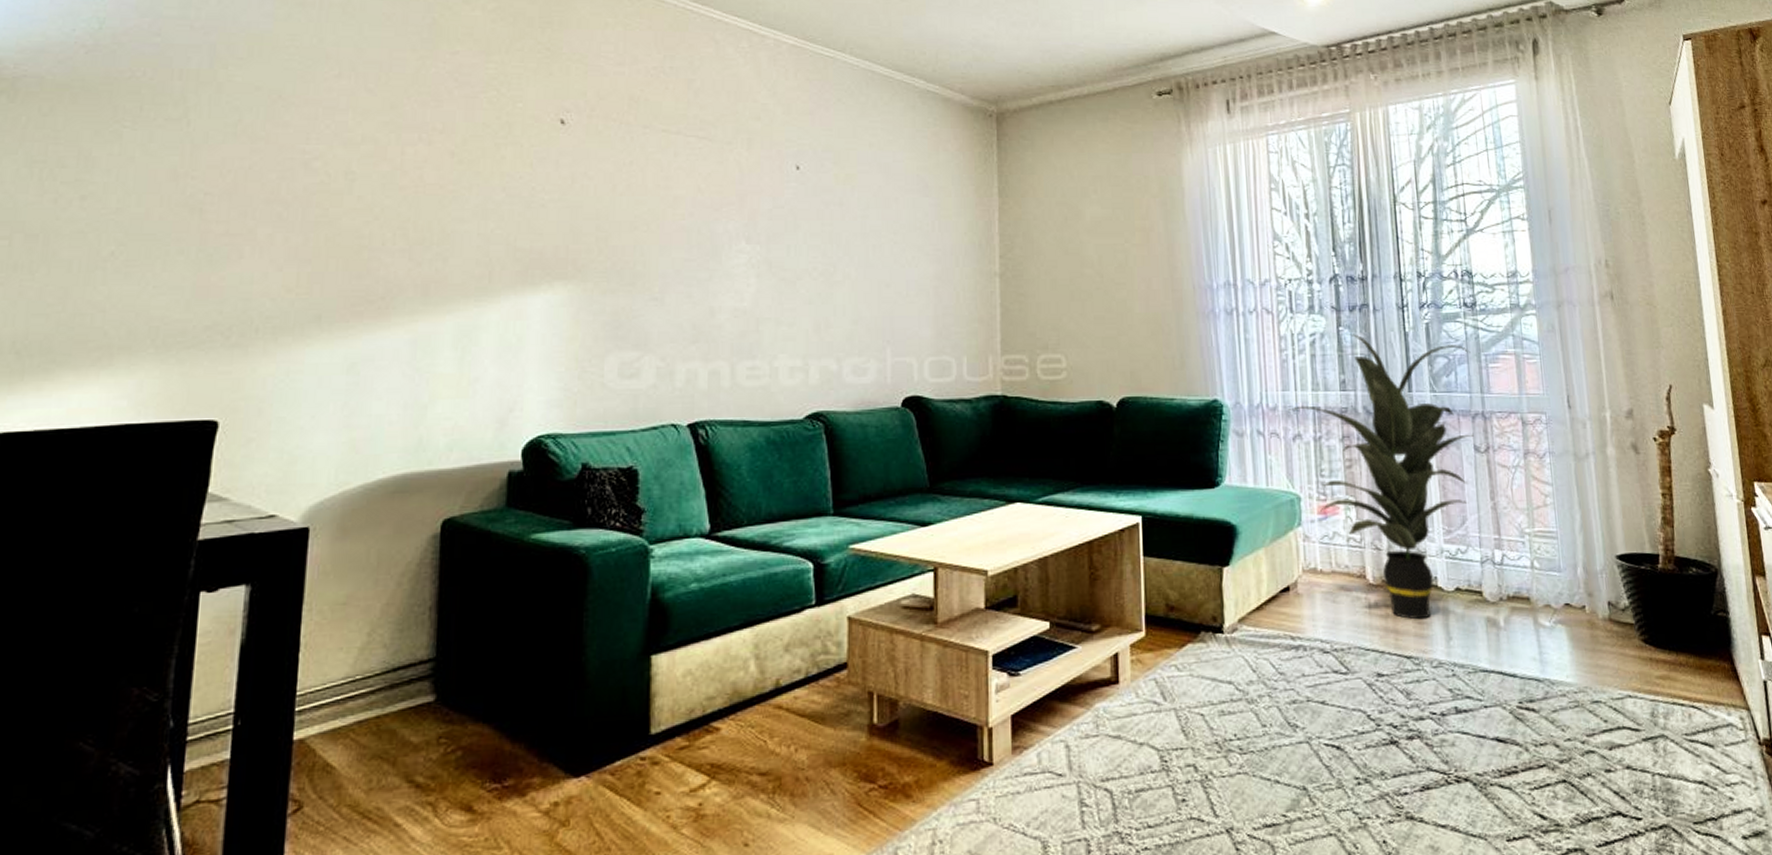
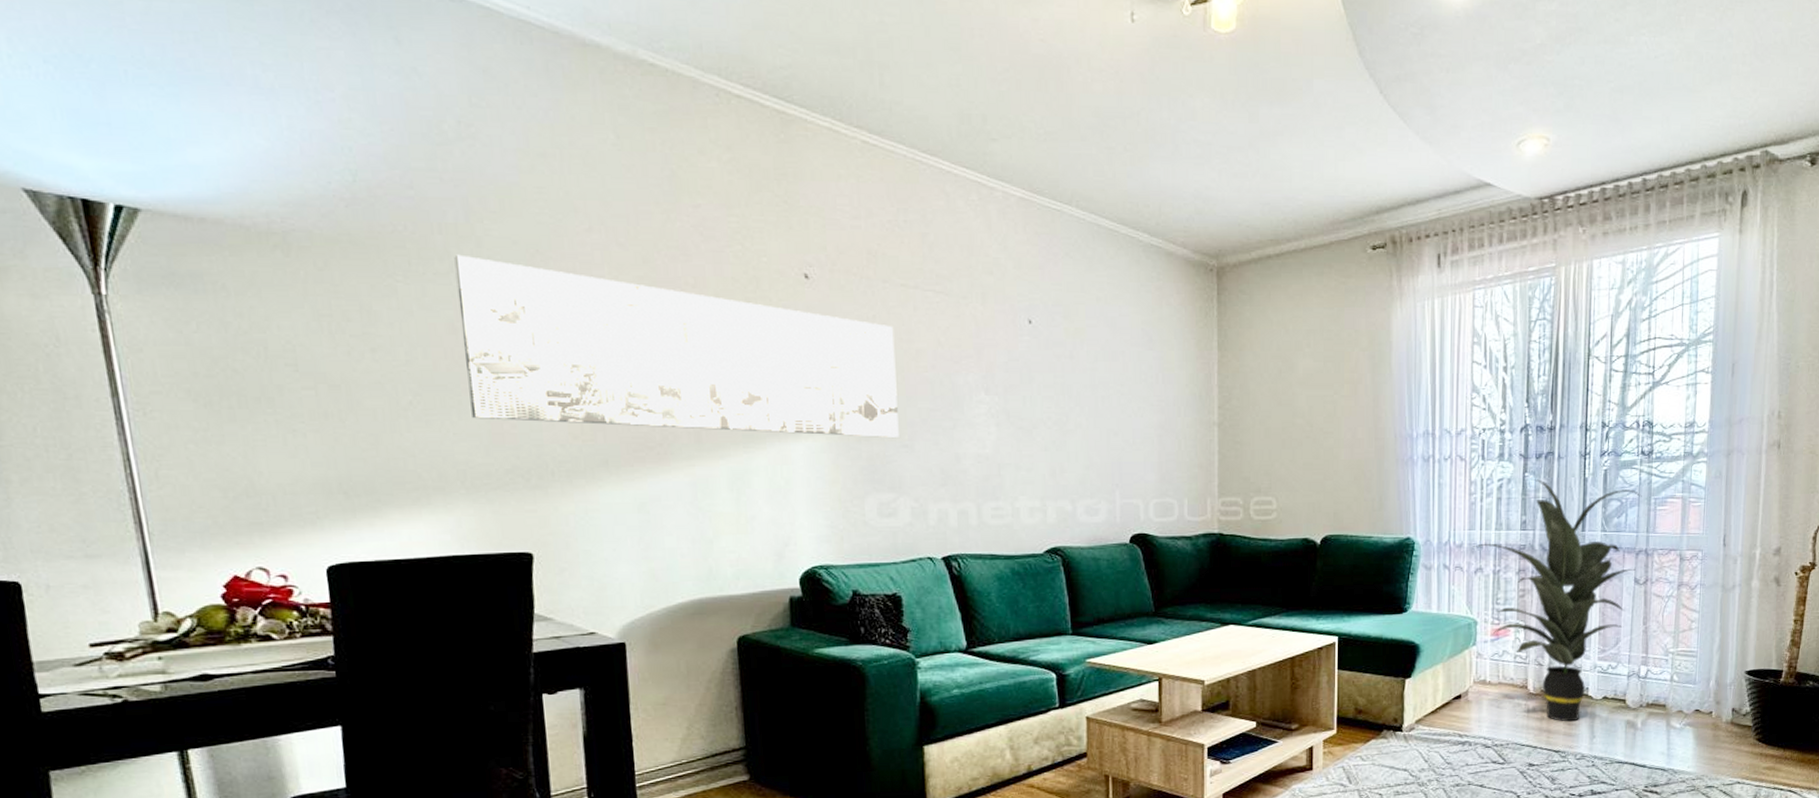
wall art: none [178,100,651,290] -> present [454,254,899,437]

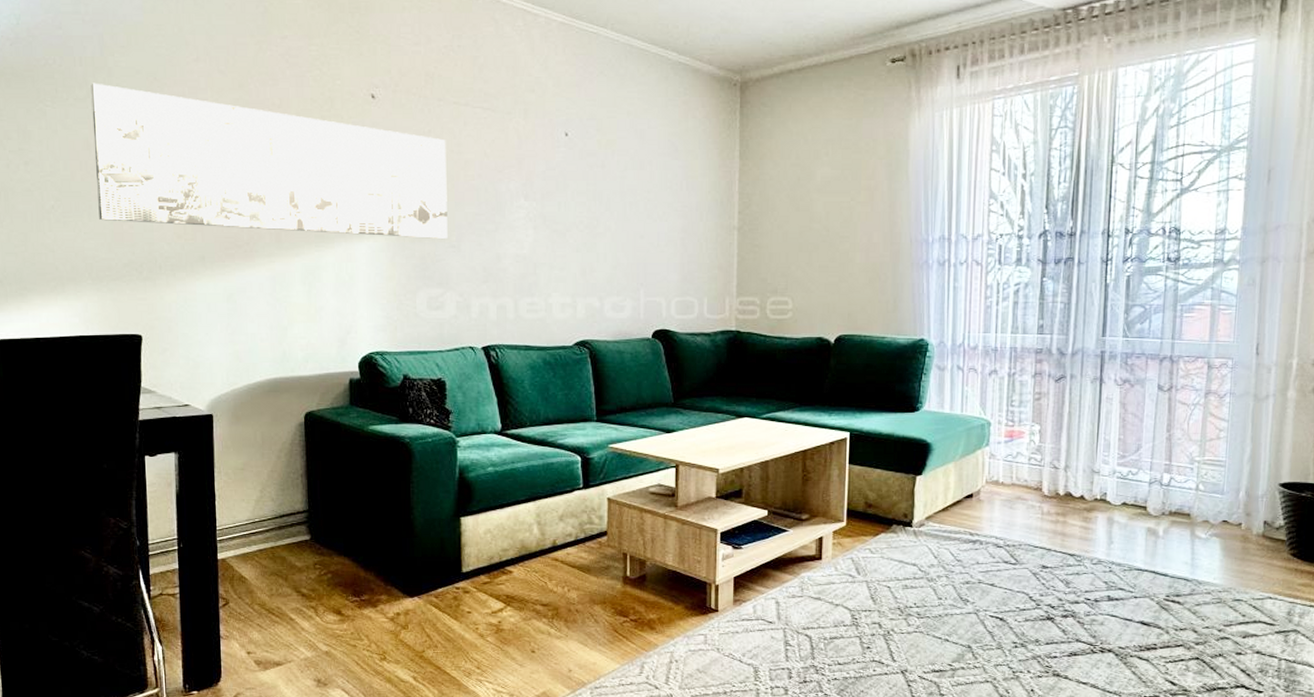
indoor plant: present [1474,479,1642,722] -> none [988,284,1168,526]

